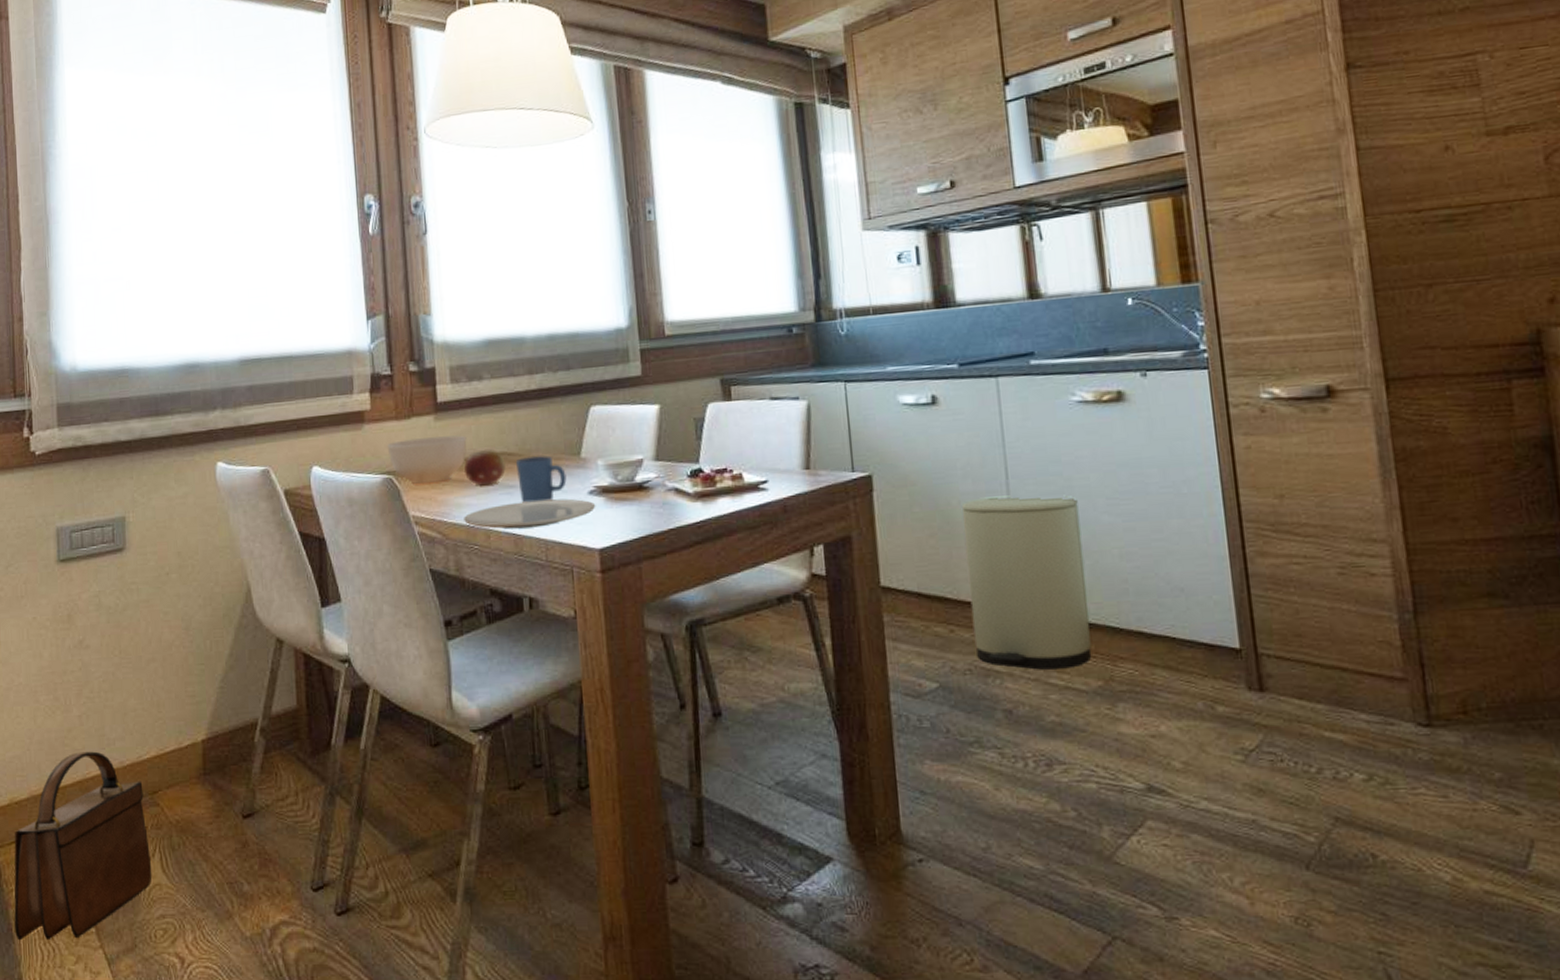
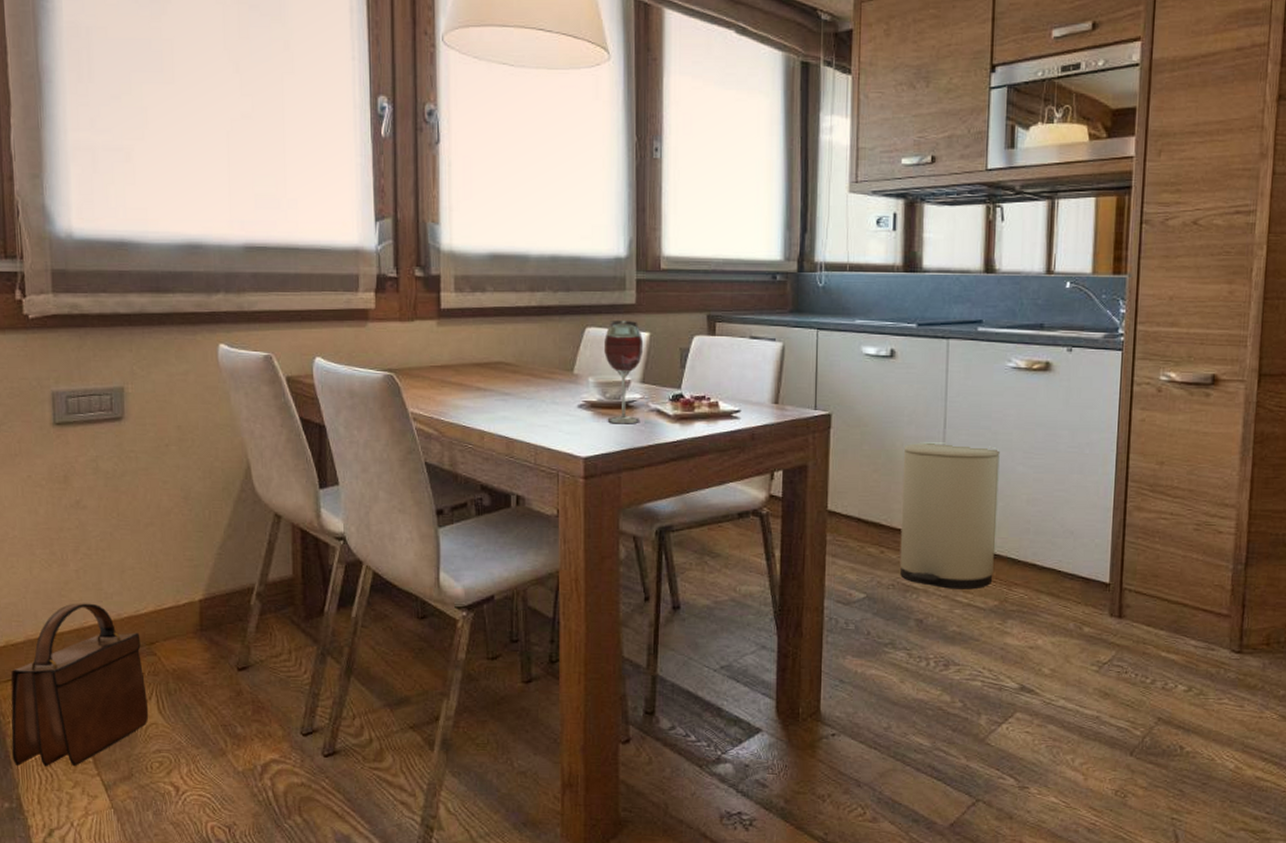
bowl: present [387,435,467,484] -> none [390,341,467,384]
fruit: present [464,450,506,486] -> none [463,358,502,391]
plate: present [464,498,596,530] -> none [460,409,584,433]
mug: present [515,455,567,503] -> none [512,368,559,411]
wineglass: none [611,394,656,509] -> present [605,321,644,424]

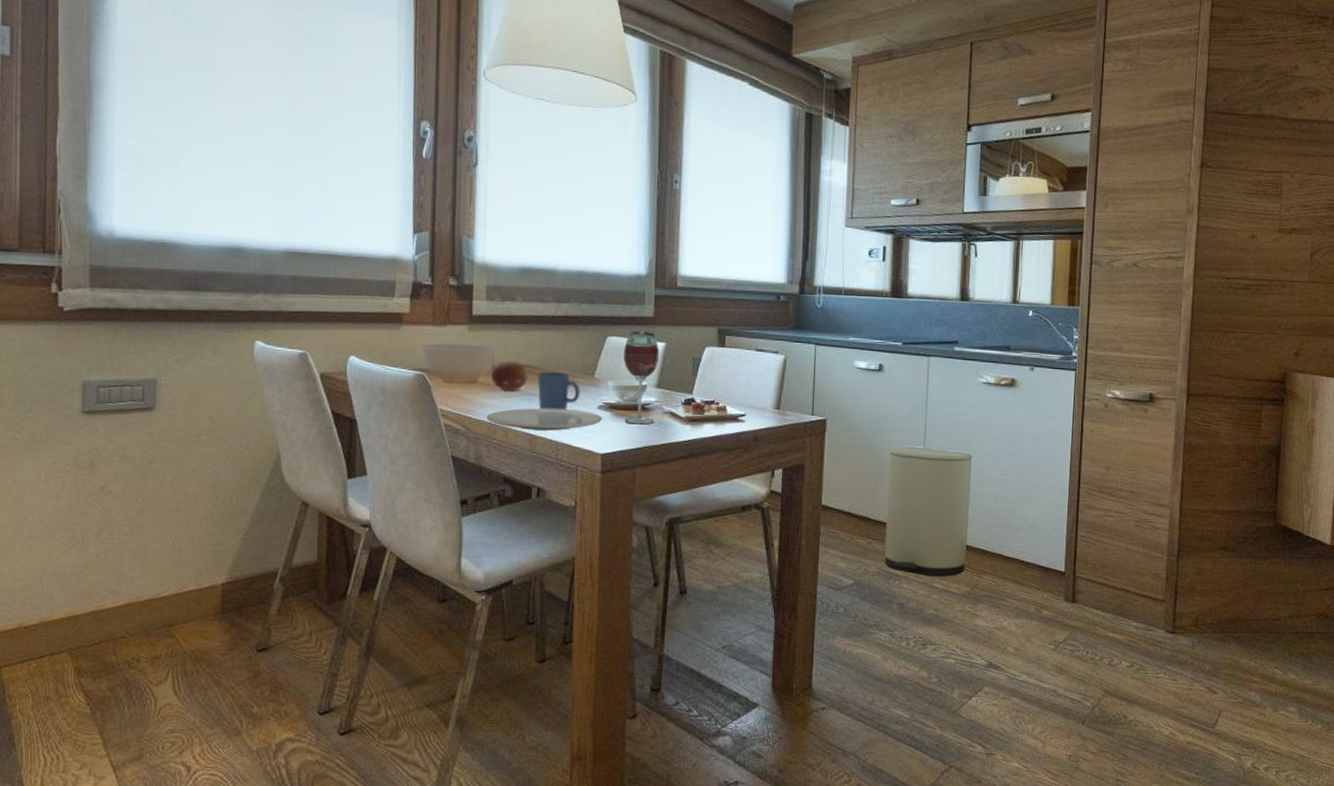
handbag: present [10,603,149,767] -> none [17,586,164,749]
bowl: none [390,341,467,384] -> present [422,343,496,384]
plate: none [460,409,584,433] -> present [486,408,603,431]
fruit: none [463,358,502,391] -> present [491,361,528,391]
mug: none [512,368,559,411] -> present [537,371,580,411]

